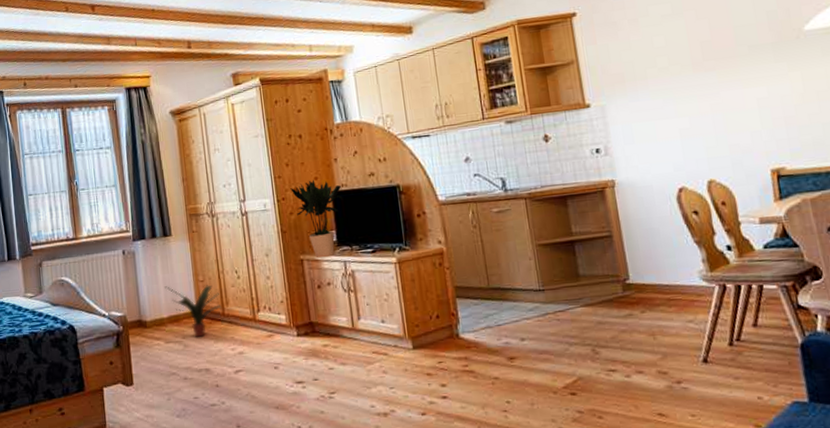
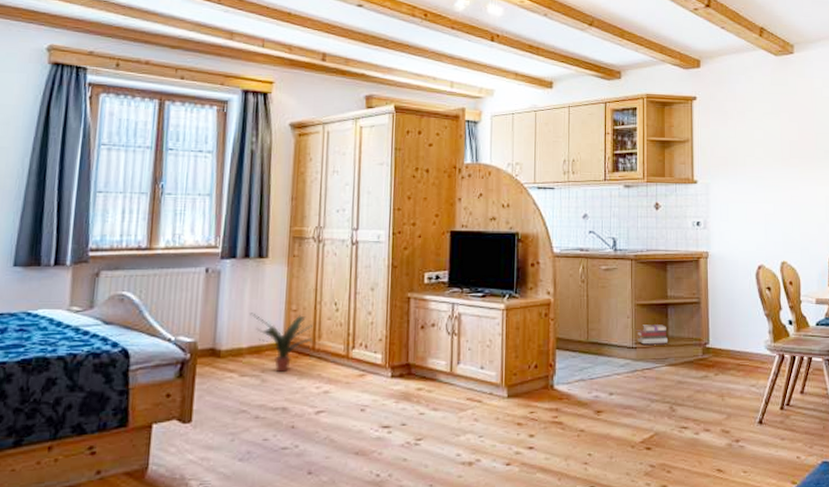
potted plant: present [290,179,344,259] -> none [409,216,462,298]
books: none [540,263,579,286] -> present [635,324,667,345]

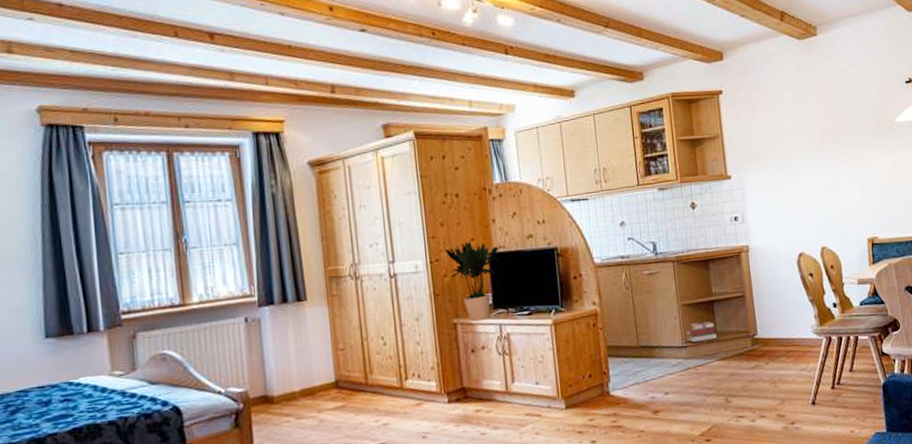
potted plant: present [250,313,313,373] -> none [297,353,365,412]
potted plant: none [409,216,462,298] -> present [445,240,501,322]

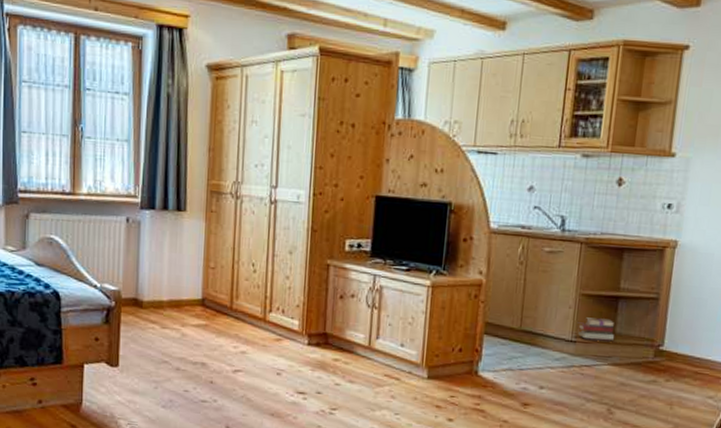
potted plant: present [445,240,501,322] -> none [330,178,389,268]

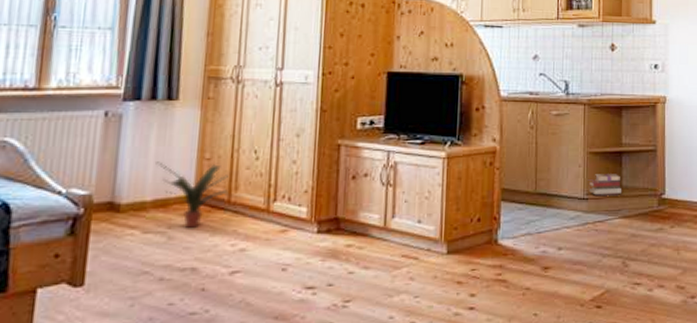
potted plant: none [169,266,231,329] -> present [156,162,229,229]

